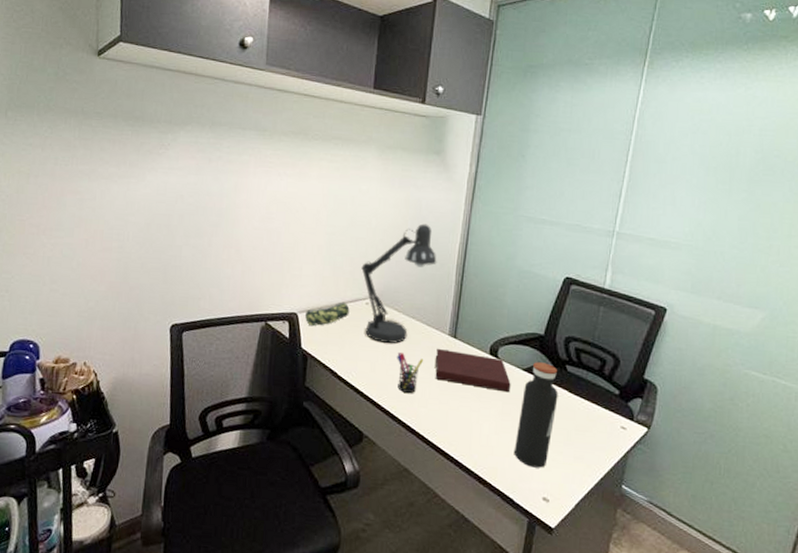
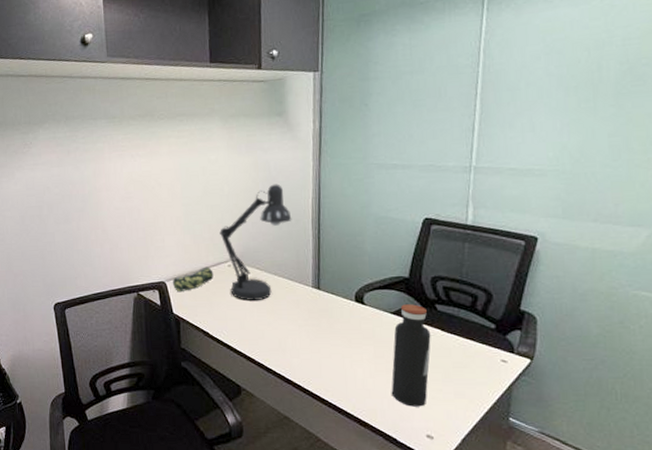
pen holder: present [397,353,424,394] -> none [264,308,291,346]
notebook: present [435,348,511,393] -> none [301,300,381,337]

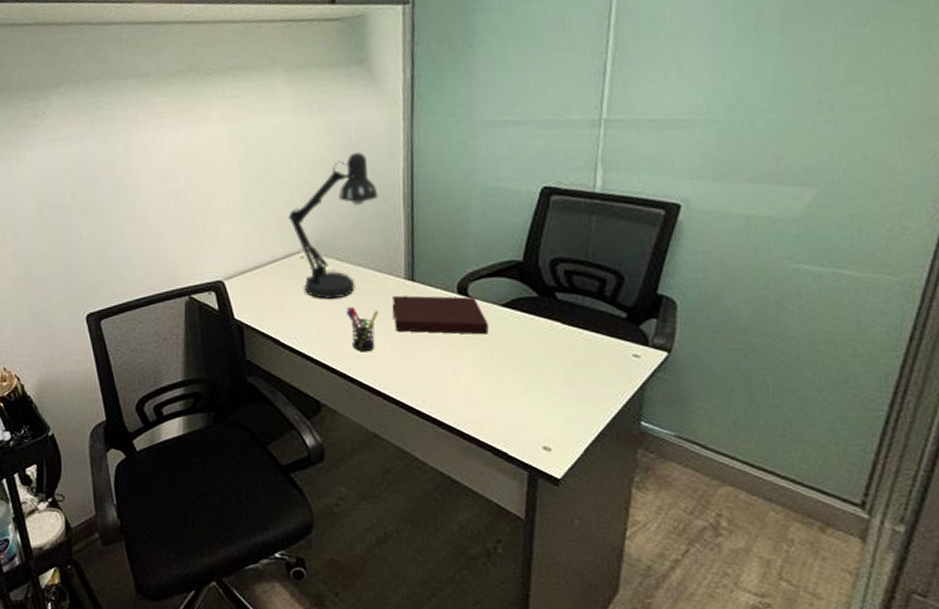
pencil case: present [173,266,214,293] -> none [232,259,283,293]
pen holder: none [264,308,291,346] -> present [346,307,379,352]
notebook: none [301,300,381,337] -> present [391,295,489,335]
water bottle: present [391,304,431,407] -> none [501,293,549,415]

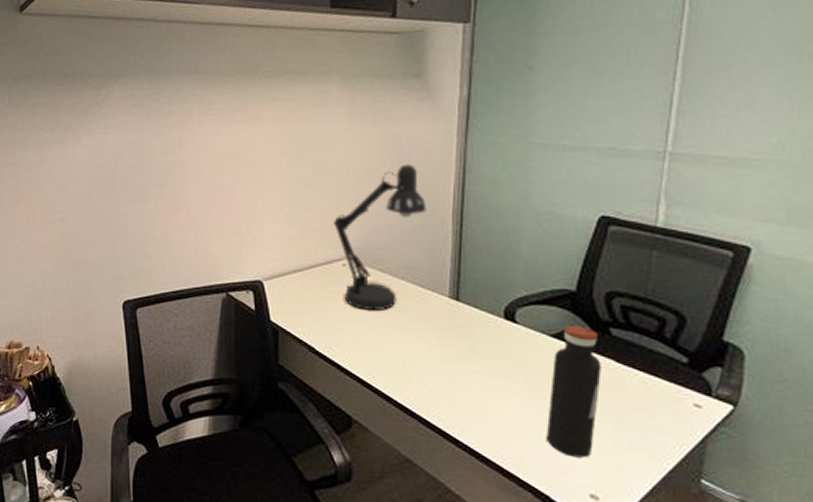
pen holder: present [346,307,379,352] -> none [386,321,420,370]
notebook: present [391,295,489,335] -> none [434,313,536,365]
water bottle: none [501,293,549,415] -> present [546,325,602,458]

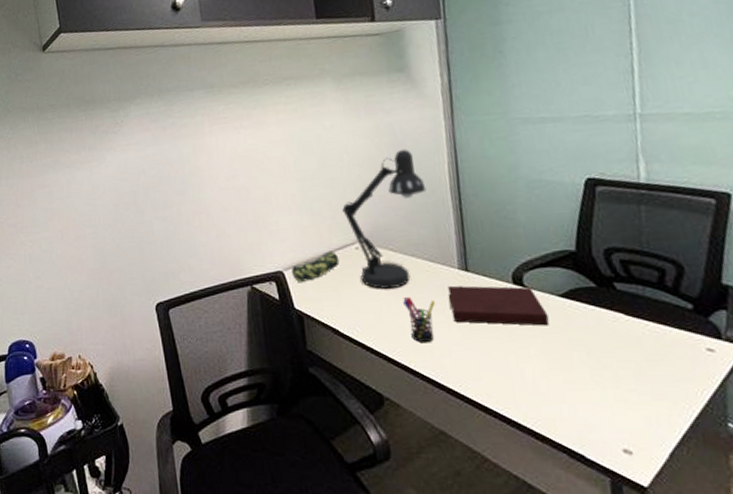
pencil case: none [272,264,324,295] -> present [291,250,340,283]
pen holder: none [386,321,420,370] -> present [403,297,436,343]
notebook: none [434,313,536,365] -> present [447,285,550,326]
water bottle: present [546,325,602,458] -> none [565,283,618,413]

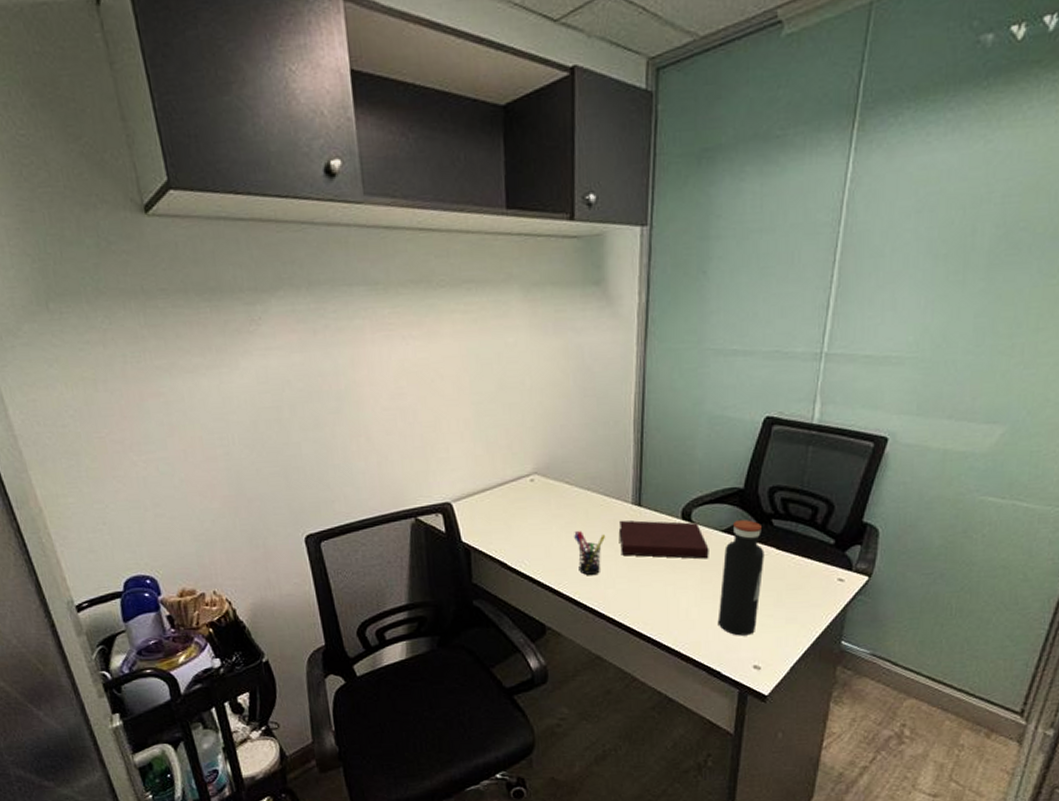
pencil case: present [291,250,340,283] -> none [461,482,512,516]
desk lamp: present [342,149,427,289] -> none [520,375,610,523]
water bottle: none [565,283,618,413] -> present [717,520,764,636]

